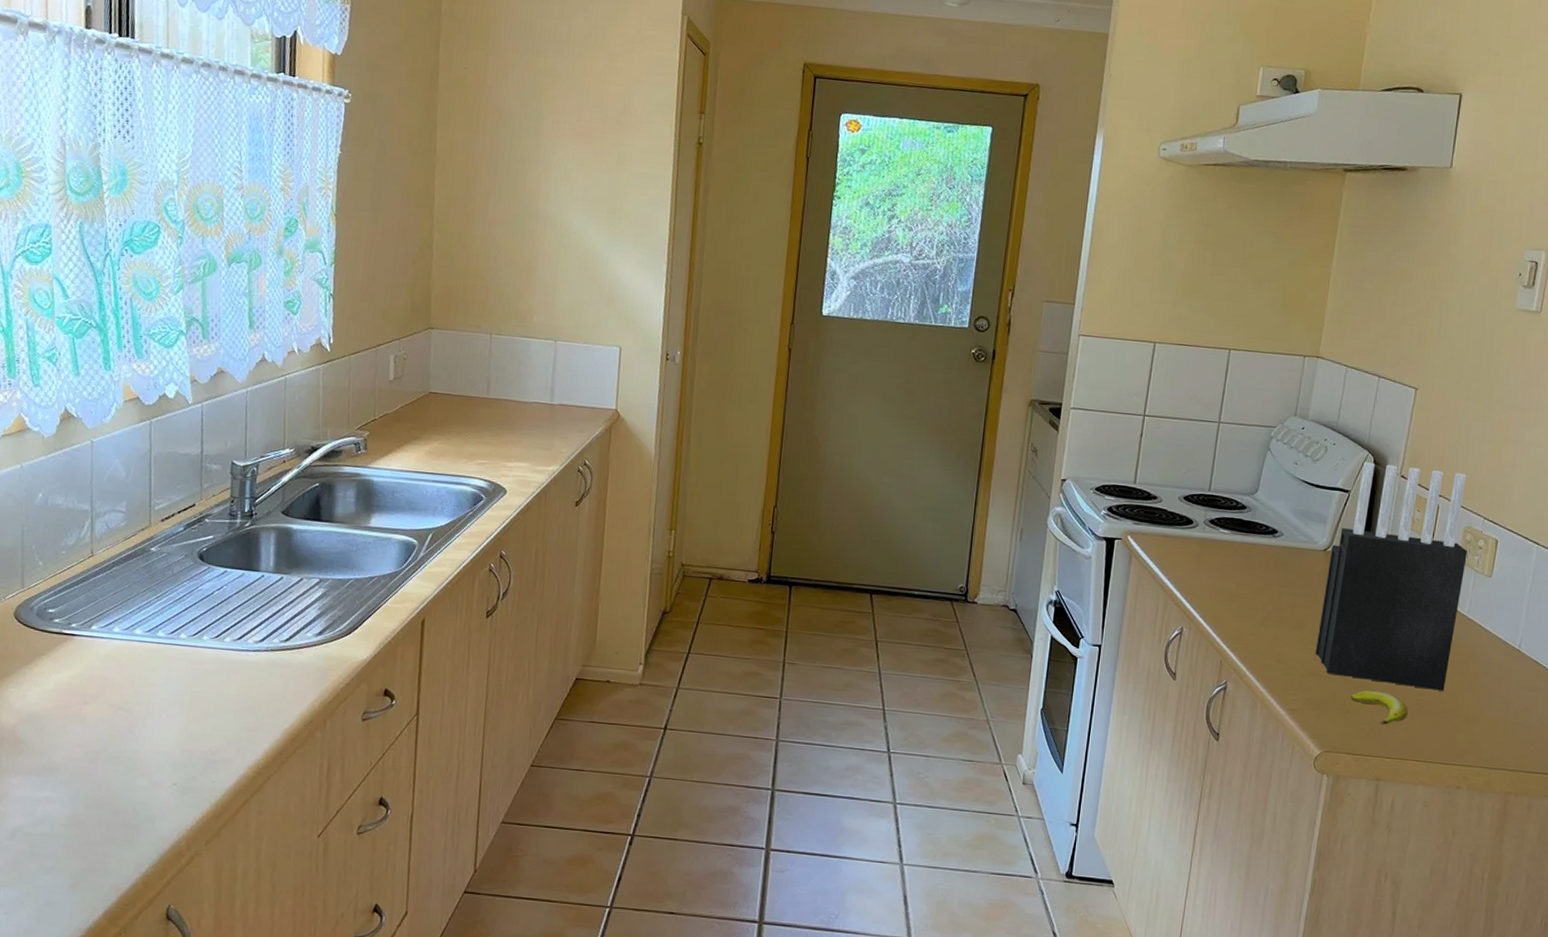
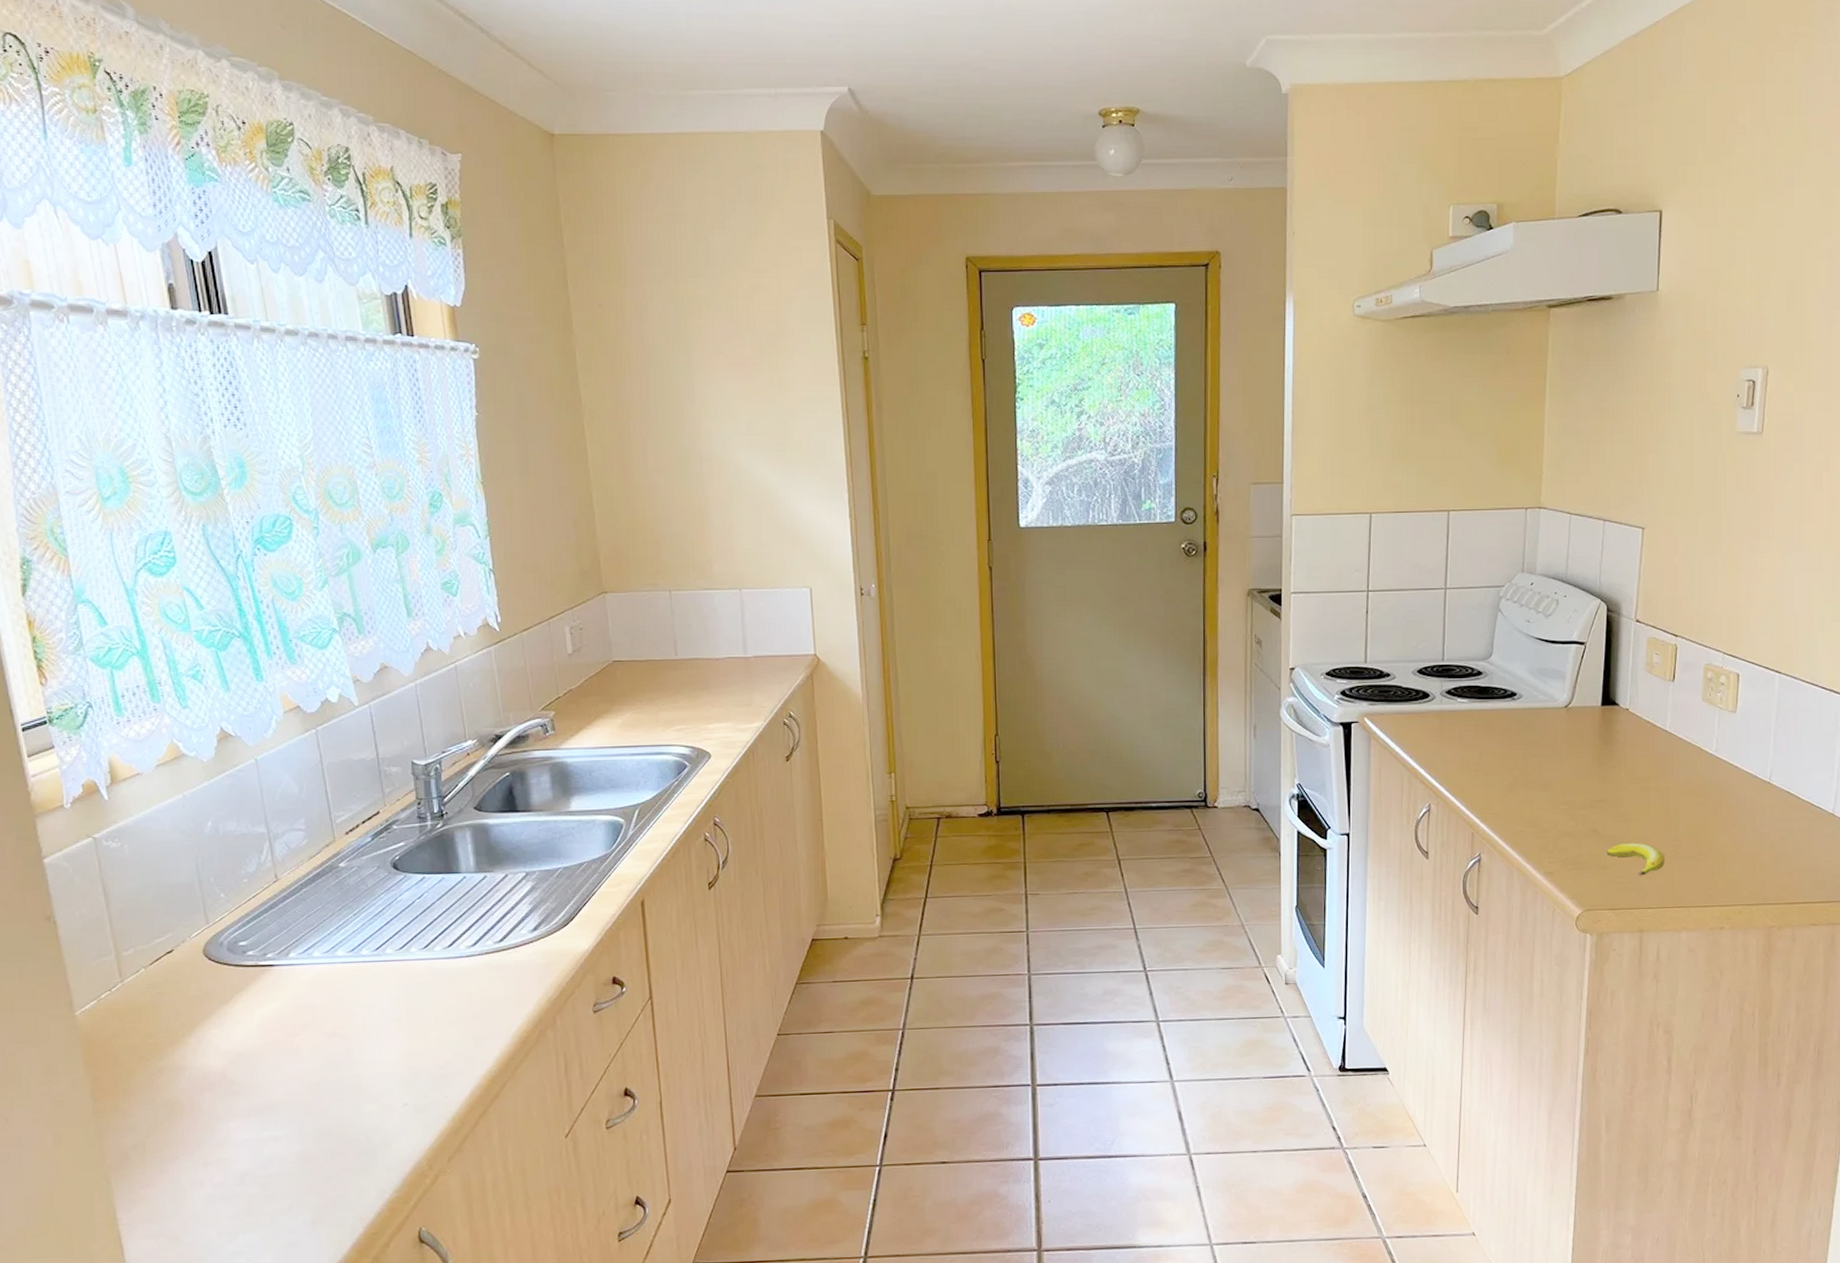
knife block: present [1315,462,1468,691] -> none [1566,610,1710,834]

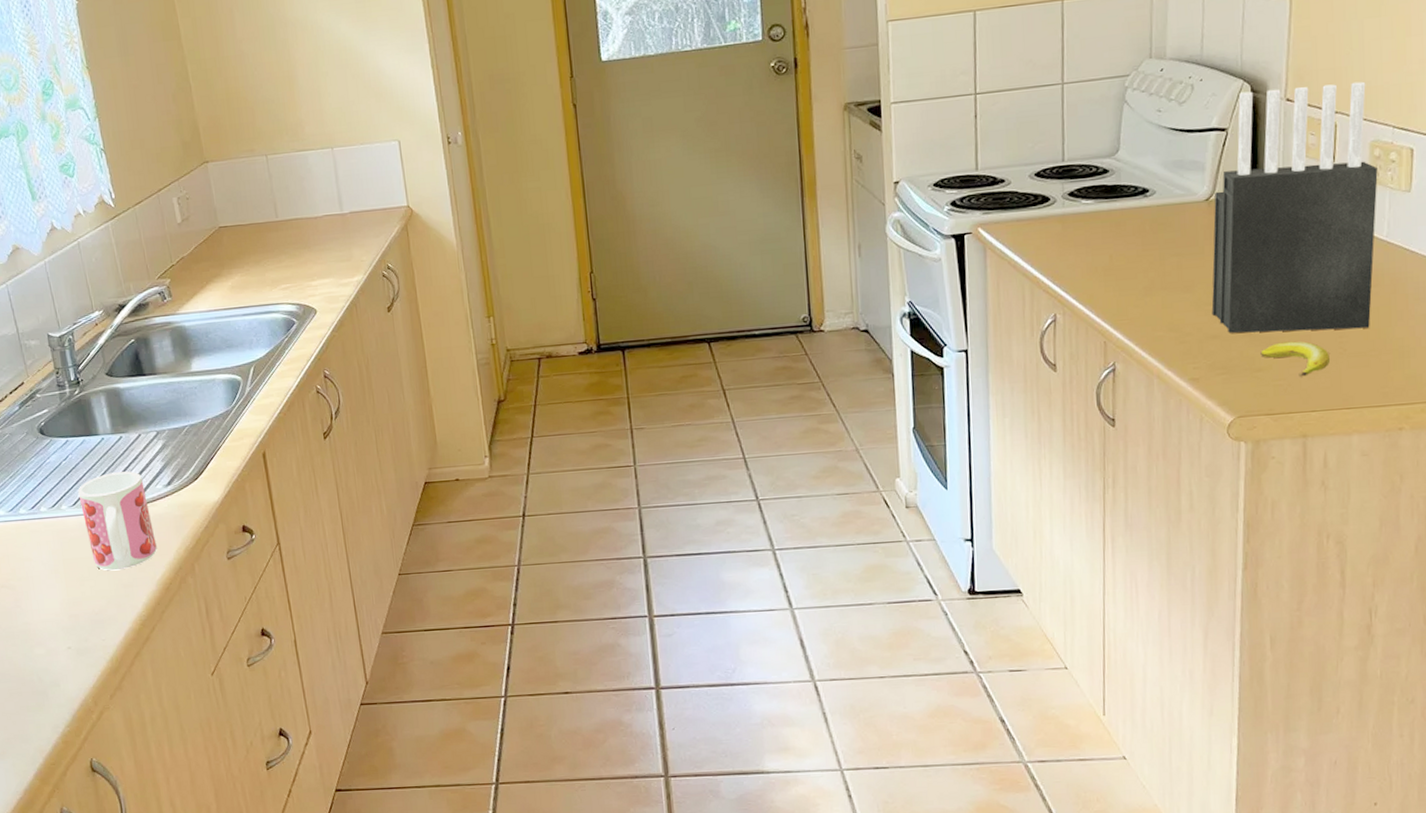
mug: none [431,914,515,1021] -> present [78,471,157,571]
knife block: none [1566,610,1710,834] -> present [1211,81,1378,333]

